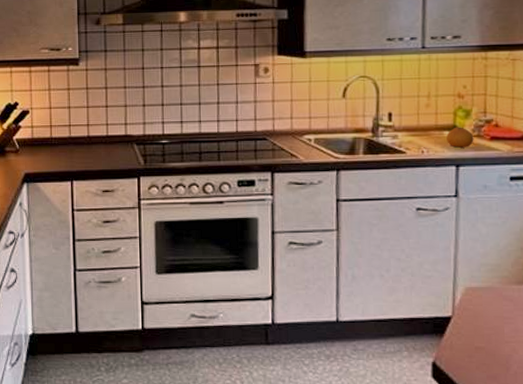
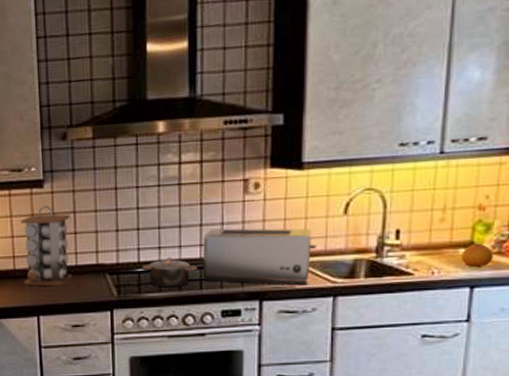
spice rack: none [58,80,104,154] -> present [21,205,72,287]
cooking pot: none [166,131,215,158] -> present [142,257,197,288]
toaster: none [220,106,320,160] -> present [202,228,317,286]

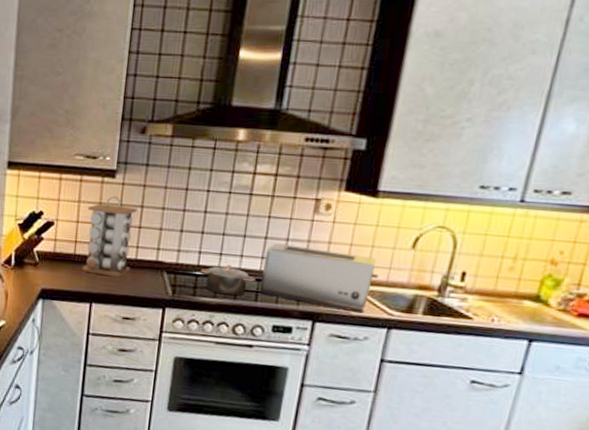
fruit: present [461,243,494,267] -> none [524,297,559,322]

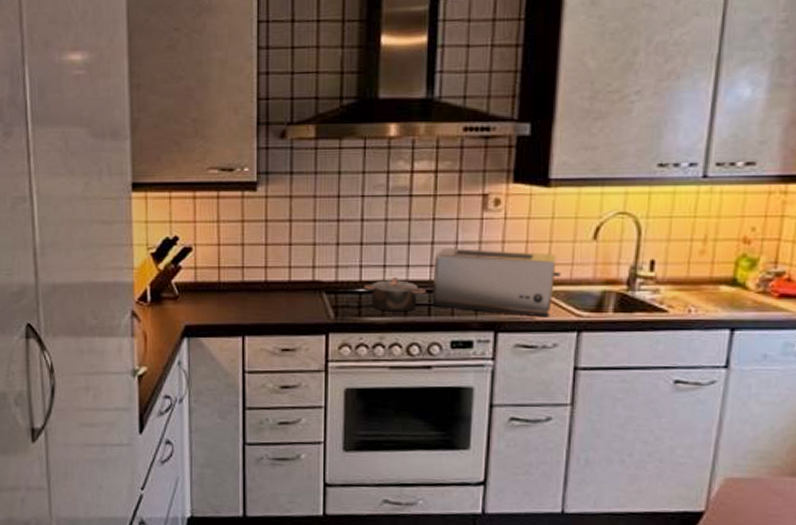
spice rack: present [82,195,137,278] -> none [229,210,285,304]

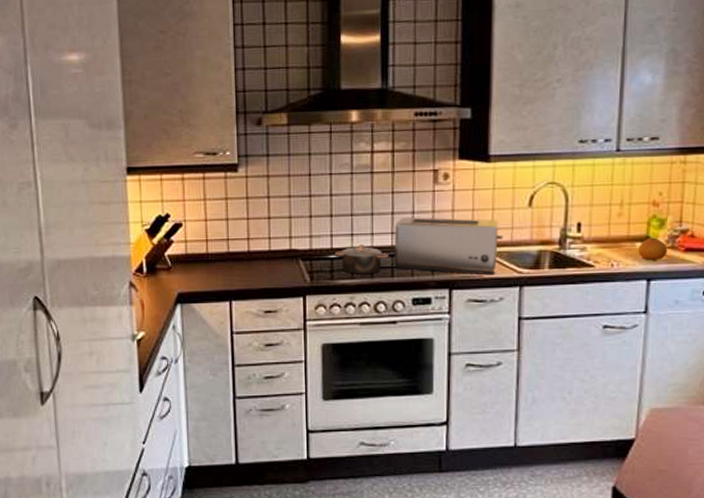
fruit: none [722,280,758,307] -> present [638,237,668,260]

